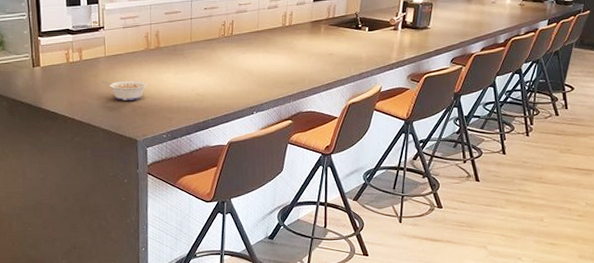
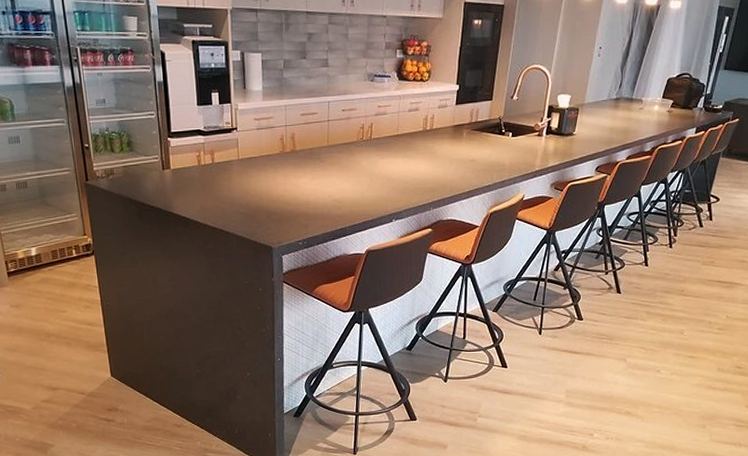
legume: present [102,80,147,101] -> none [235,184,282,206]

